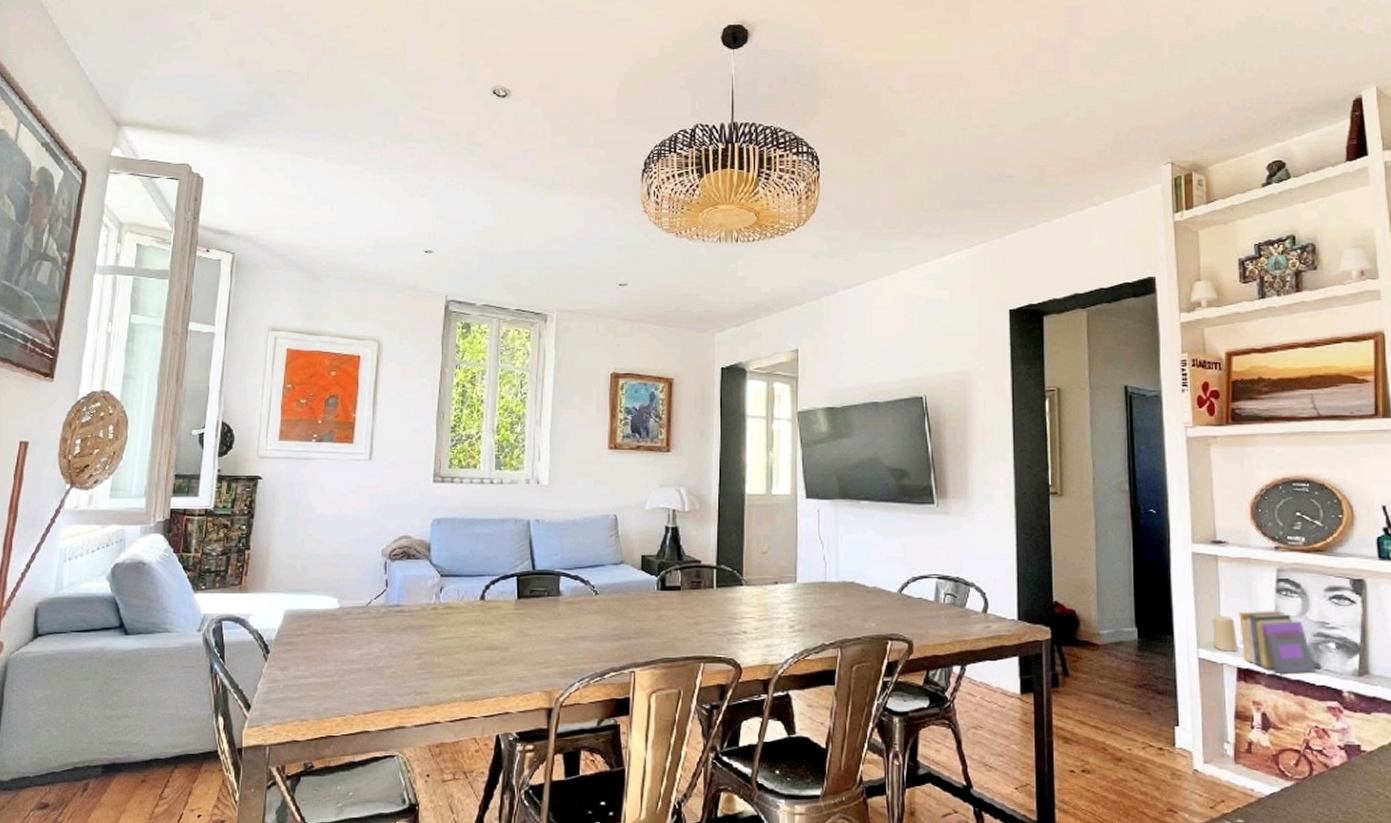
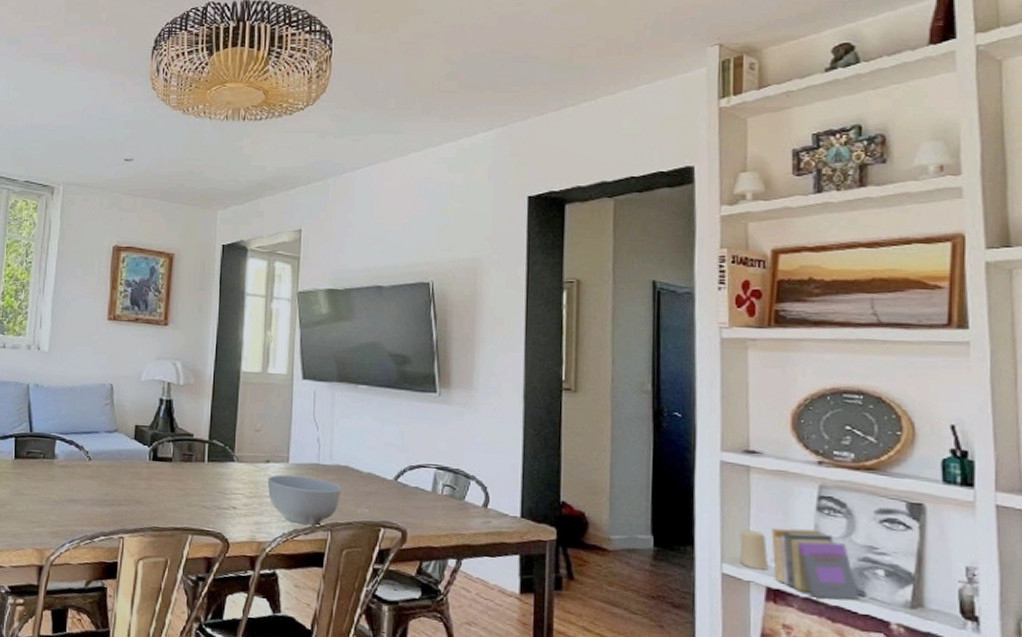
bowl: none [776,595,849,644] -> present [267,475,342,526]

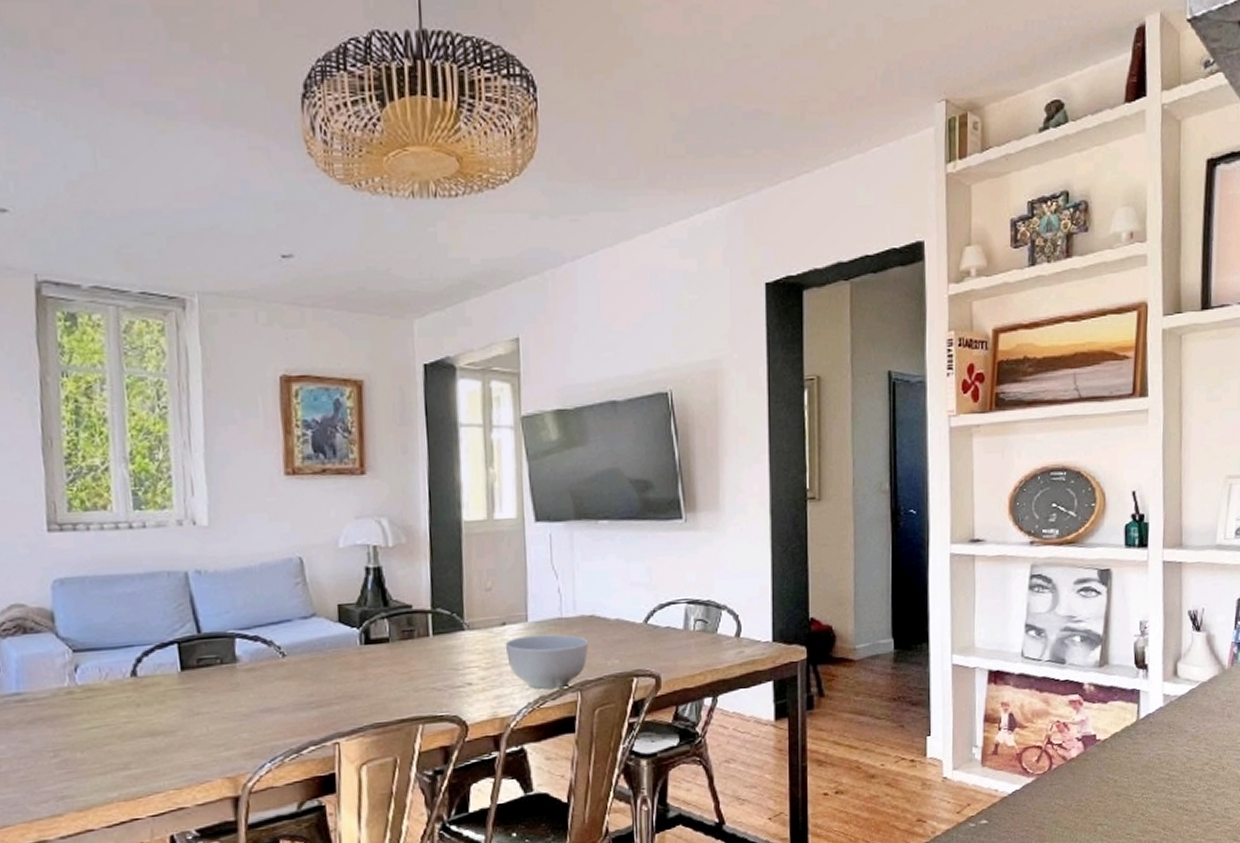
candle: present [739,529,769,570] -> none [966,617,991,655]
books: present [771,527,860,600] -> none [992,607,1061,672]

